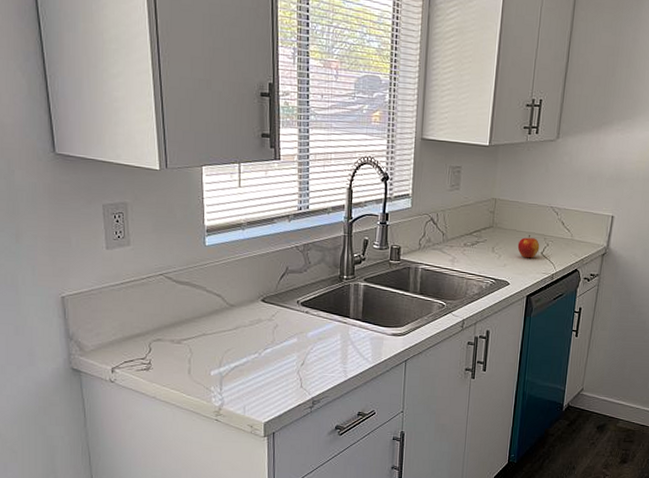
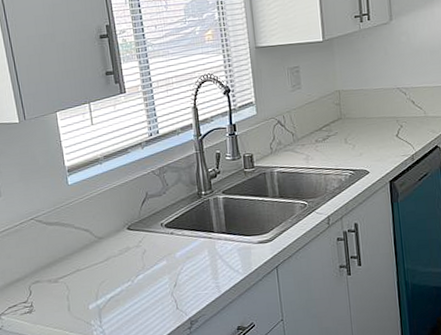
apple: present [517,234,540,259] -> none [370,119,394,144]

